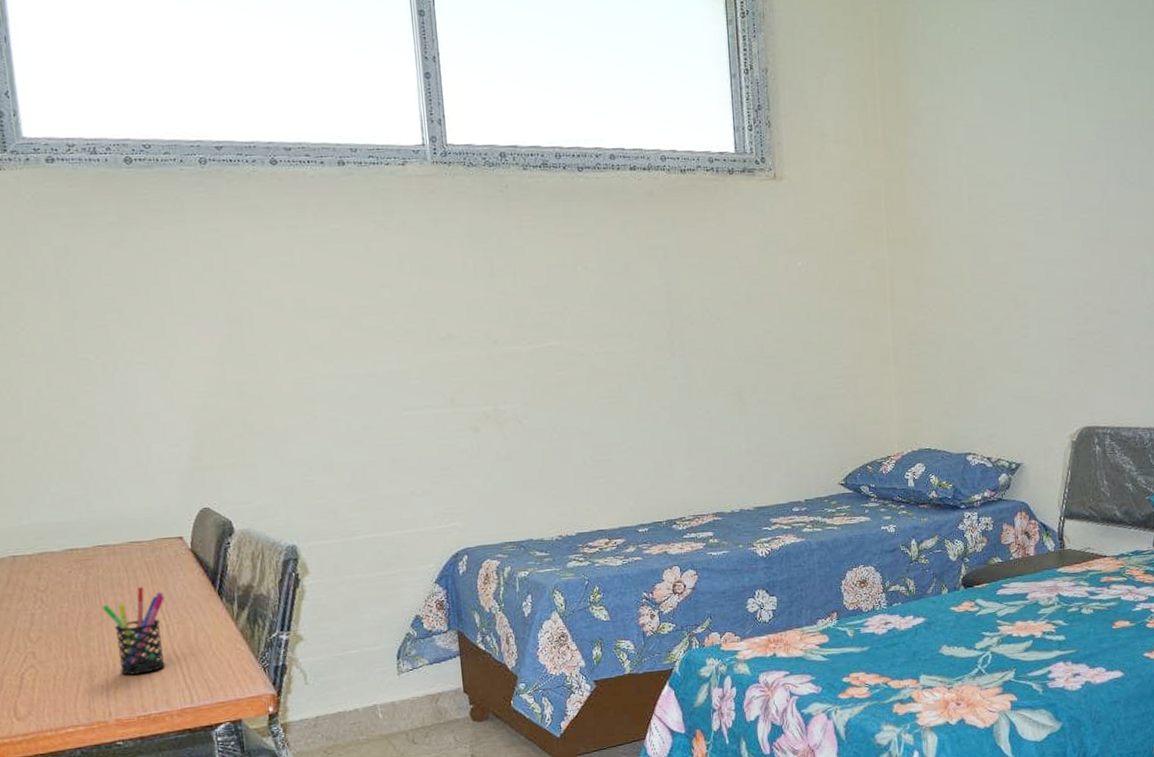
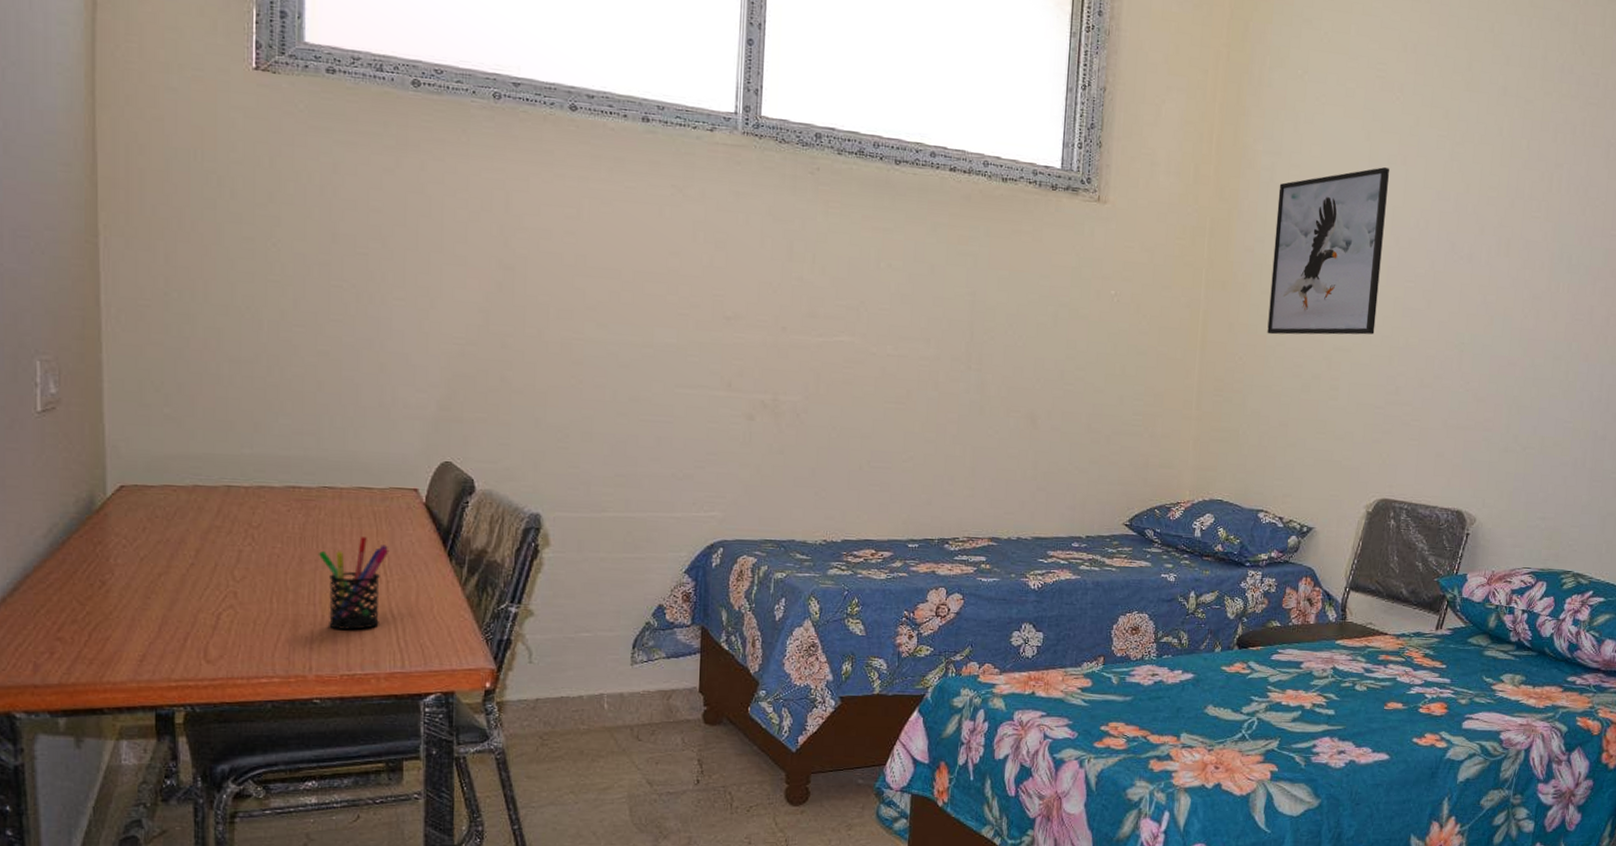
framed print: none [946,106,1057,283] -> present [1267,167,1389,335]

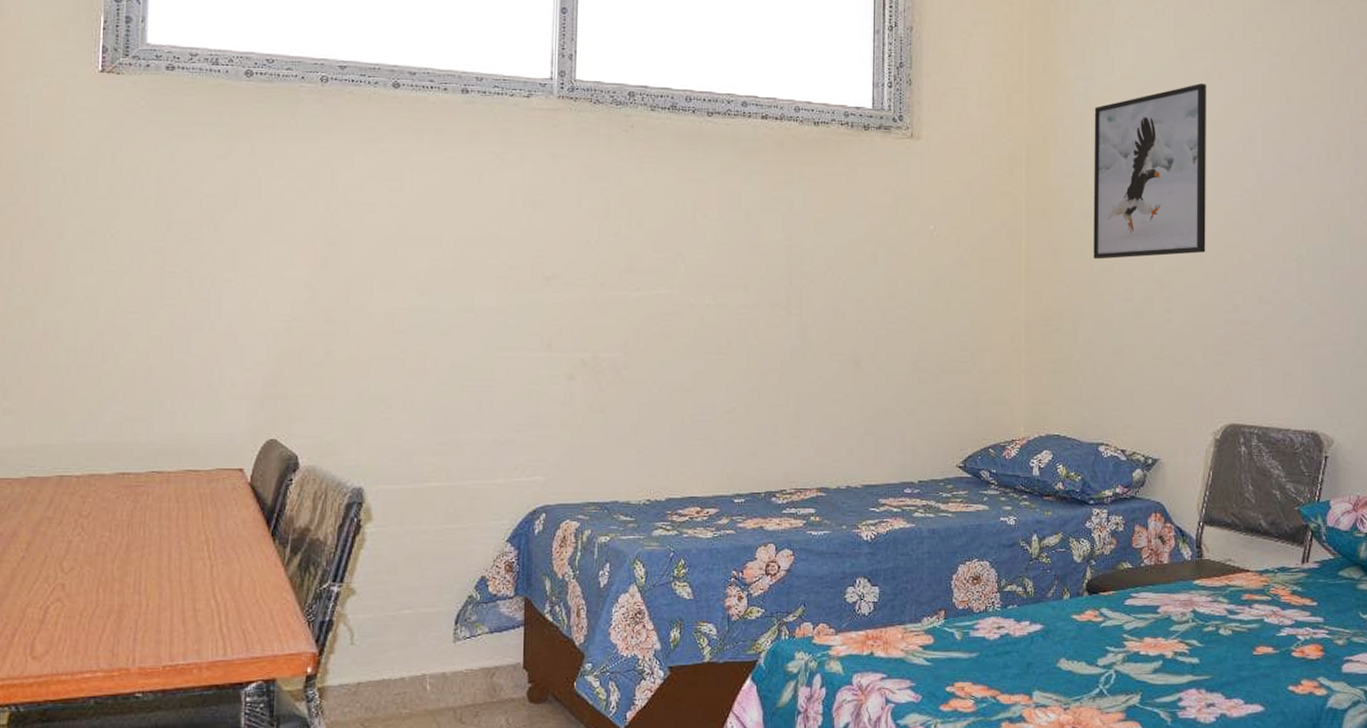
pen holder: present [318,537,390,630] -> none [144,521,214,618]

